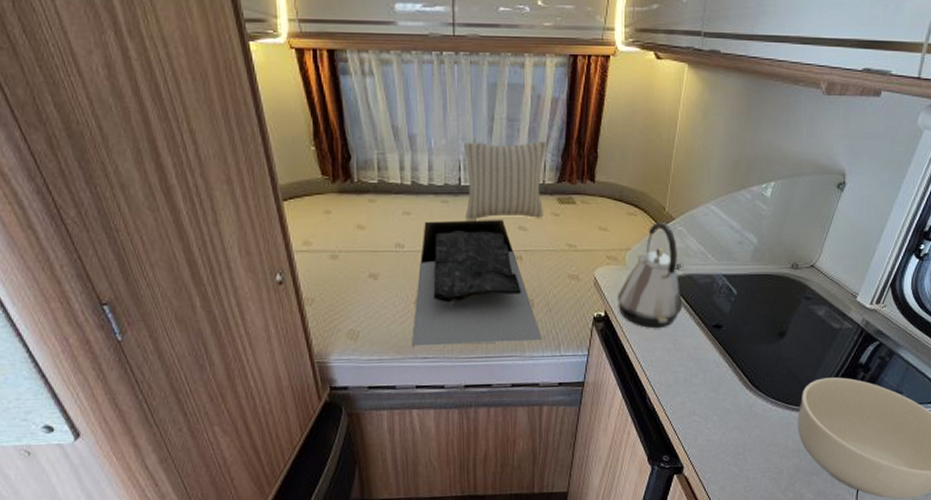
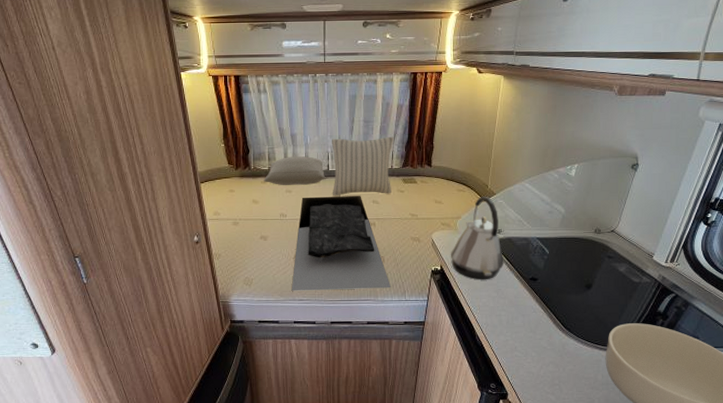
pillow: none [371,166,457,206] -> present [263,156,326,186]

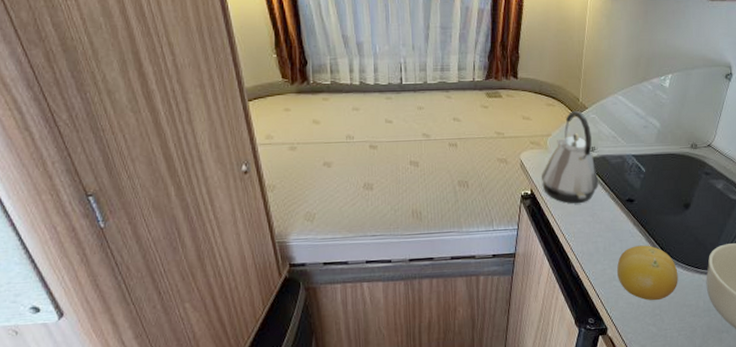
pillow: present [263,156,326,186] -> none [325,68,399,103]
throw blanket: present [291,196,391,291] -> none [361,113,476,226]
pillow: present [332,136,394,196] -> none [405,45,475,114]
fruit: none [519,320,578,372] -> present [617,245,678,301]

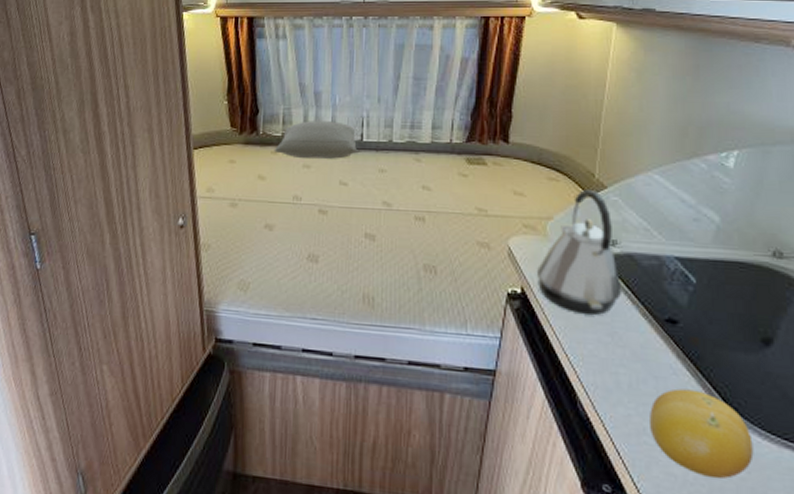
pillow: none [325,68,399,103] -> present [274,121,358,159]

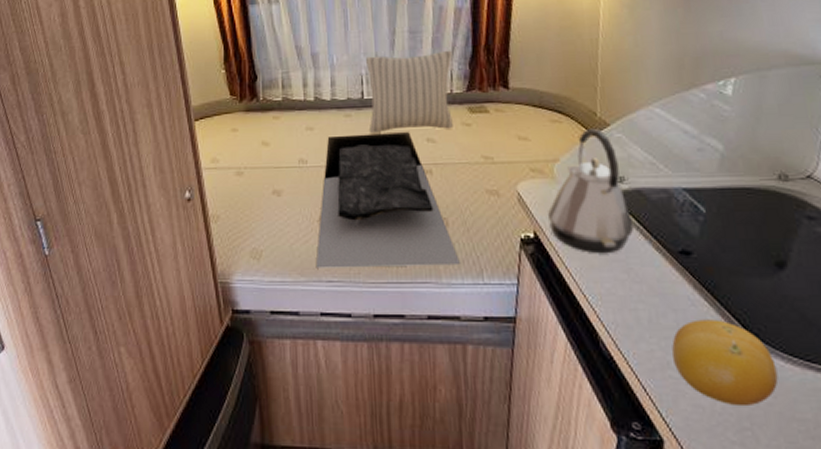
pillow: present [274,121,358,159] -> none [275,81,360,122]
throw blanket: none [301,175,445,314] -> present [315,132,460,268]
pillow: none [365,99,455,178] -> present [366,50,453,134]

